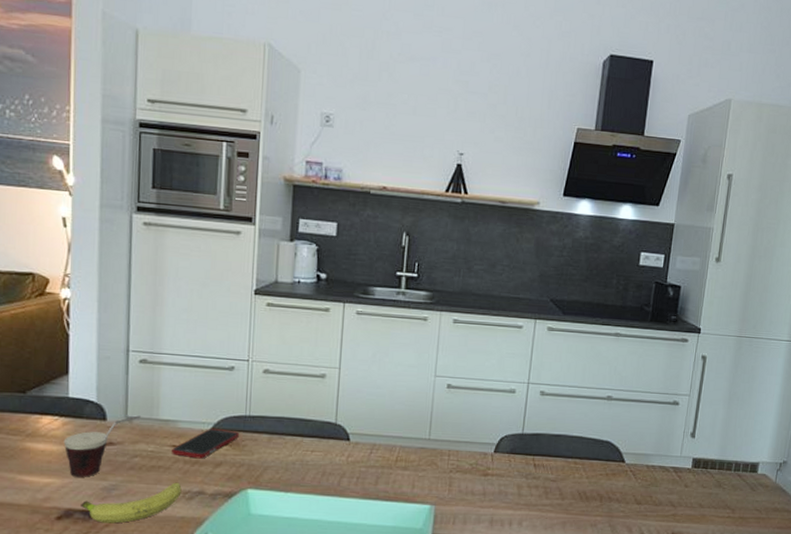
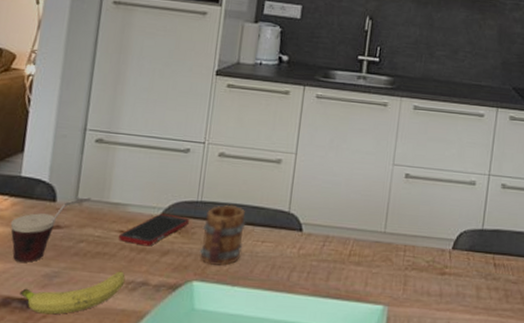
mug: none [251,418,295,475] -> present [199,204,246,266]

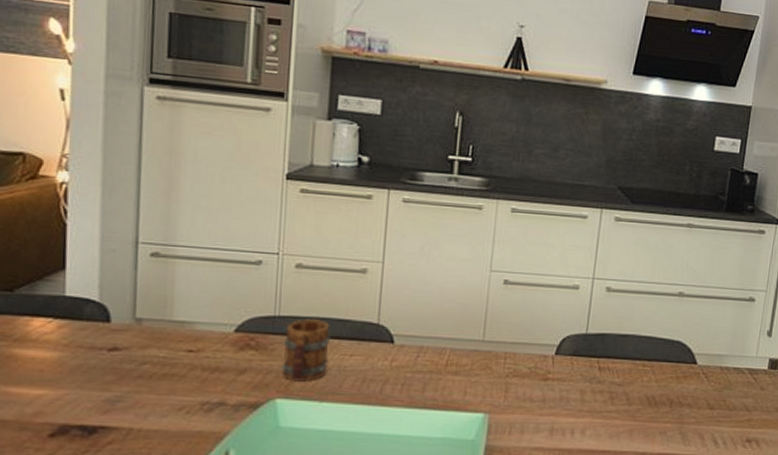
cup: present [10,197,91,262] -> none [58,316,152,388]
fruit: present [20,271,125,315] -> none [79,392,199,440]
cell phone: present [119,213,189,246] -> none [188,330,267,365]

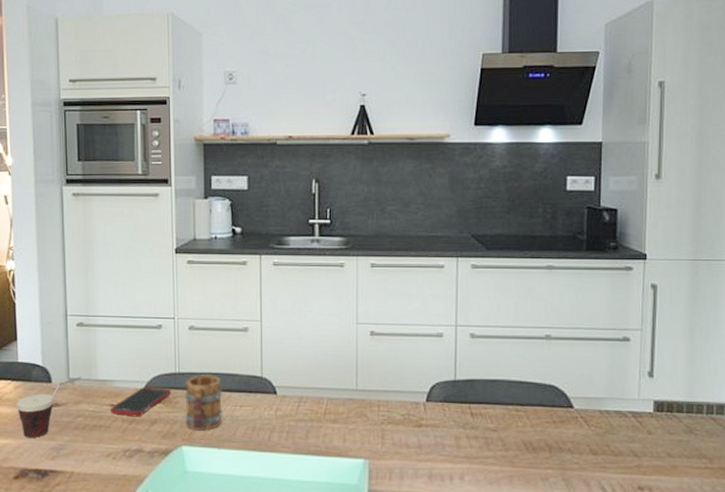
cup: none [58,316,152,388] -> present [16,377,81,438]
cell phone: none [188,330,267,365] -> present [111,386,170,417]

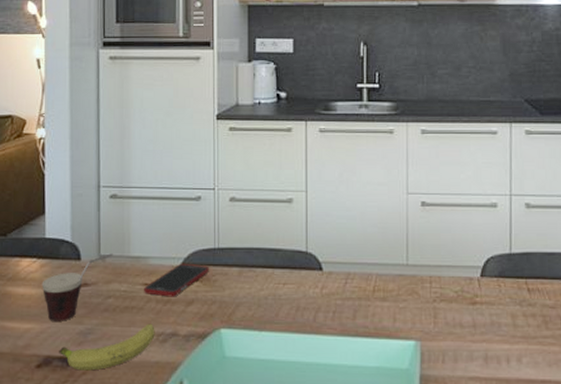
fruit: none [34,441,122,482] -> present [59,324,155,371]
mug: present [184,374,223,432] -> none [223,249,265,312]

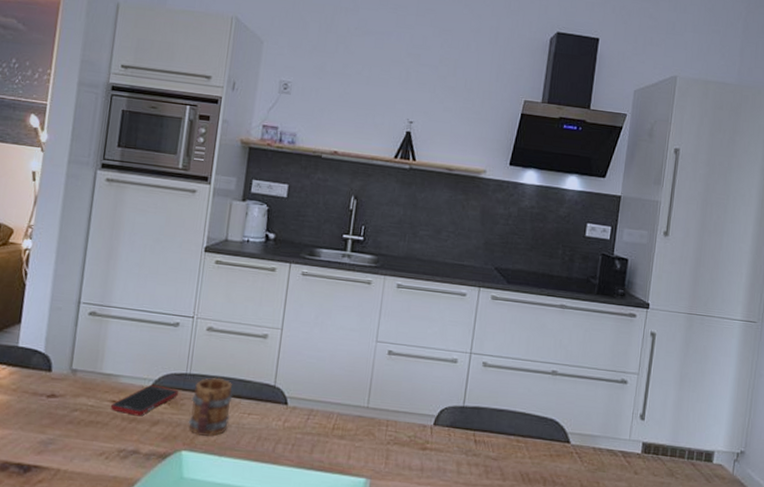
cup: present [41,253,113,321] -> none [8,368,85,429]
fruit: present [59,324,155,371] -> none [17,439,117,480]
mug: none [223,249,265,312] -> present [188,377,233,437]

